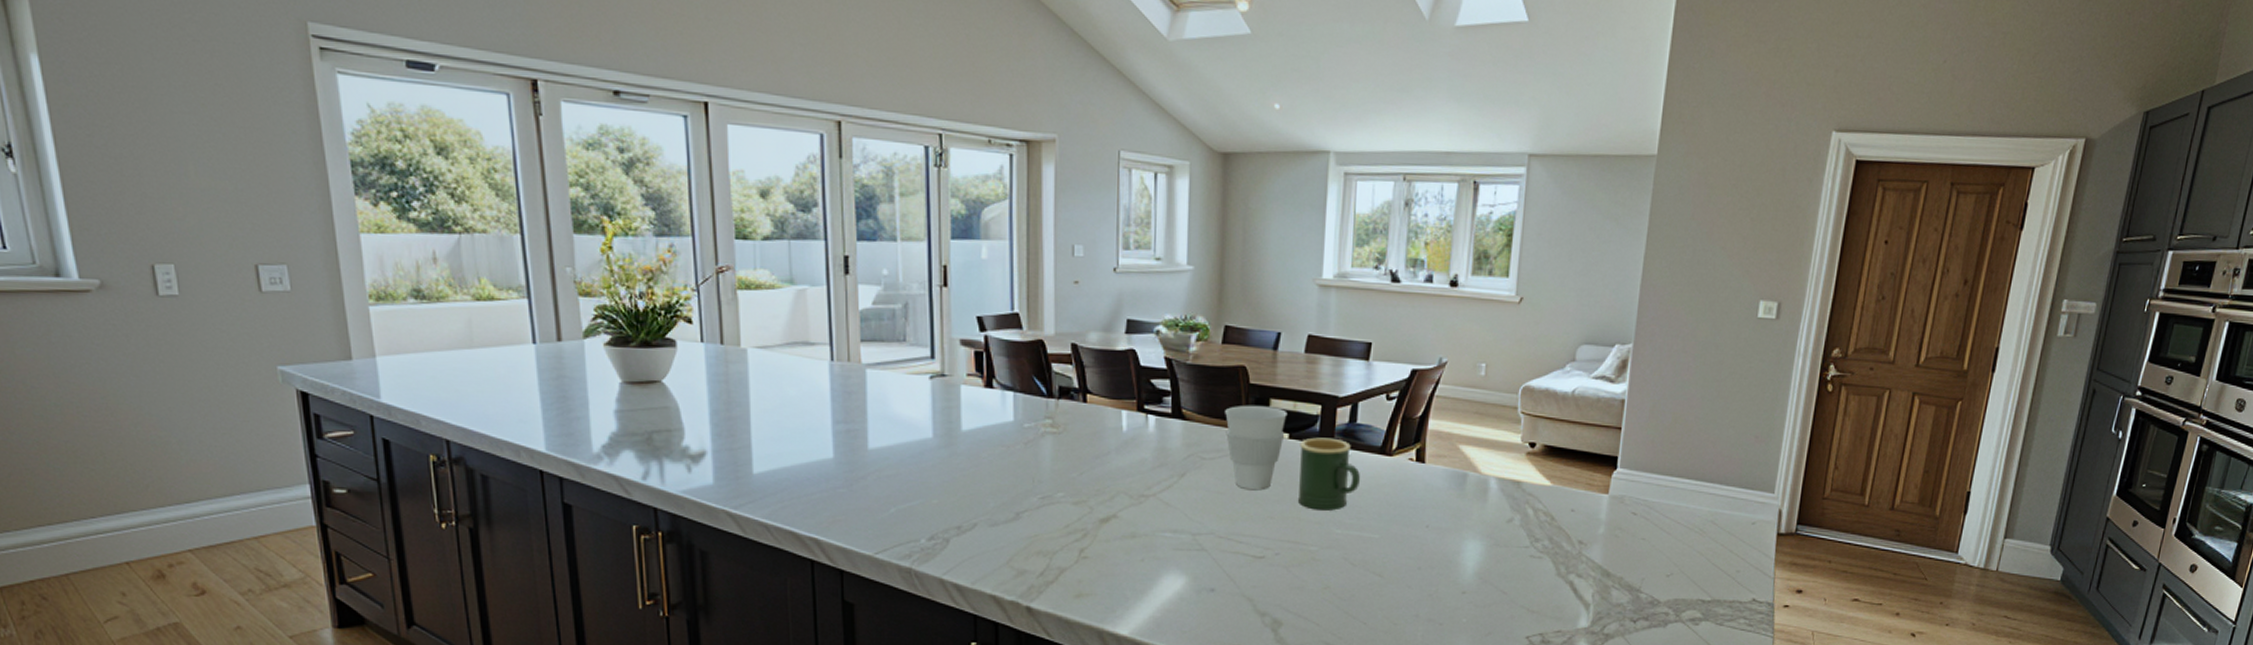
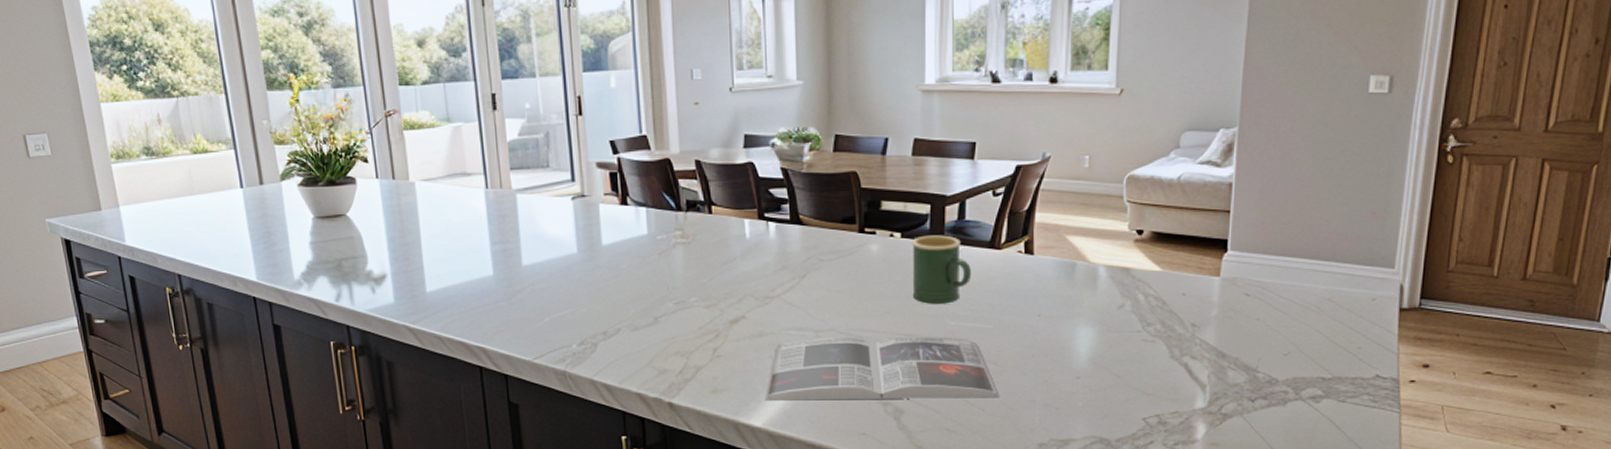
magazine: none [1133,541,1383,612] -> present [765,336,1000,401]
cup: present [1225,405,1288,491] -> none [839,207,899,288]

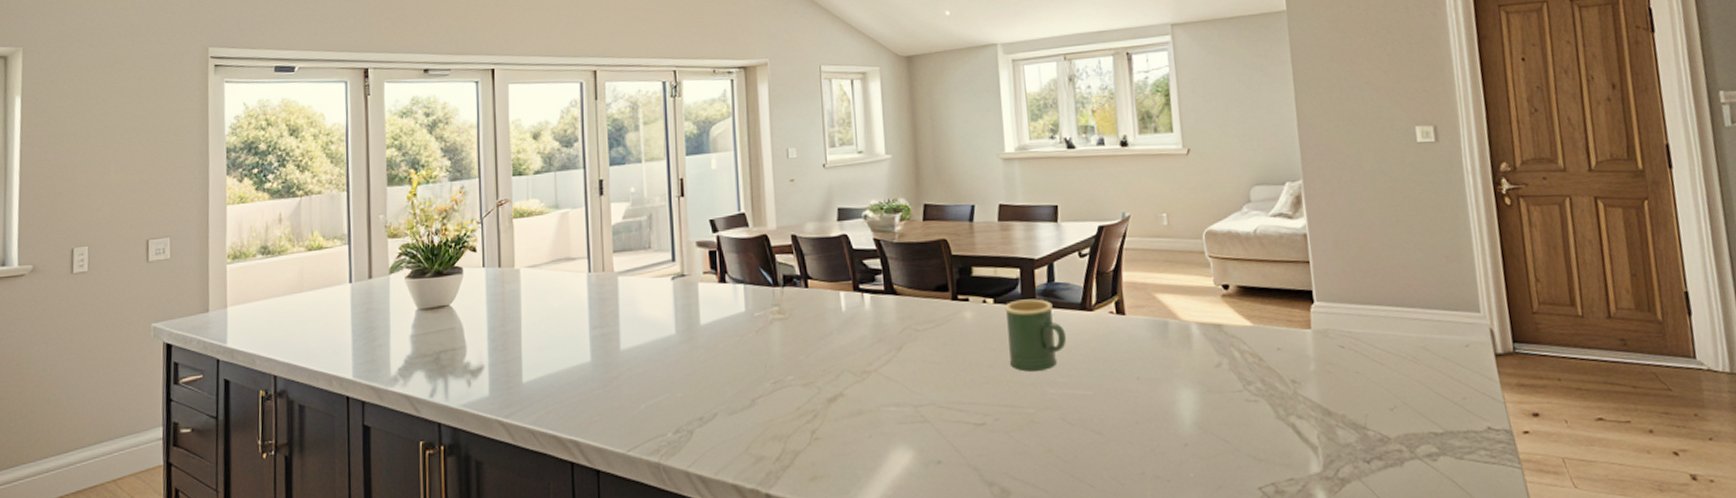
magazine: present [765,336,1000,401] -> none [865,406,1108,487]

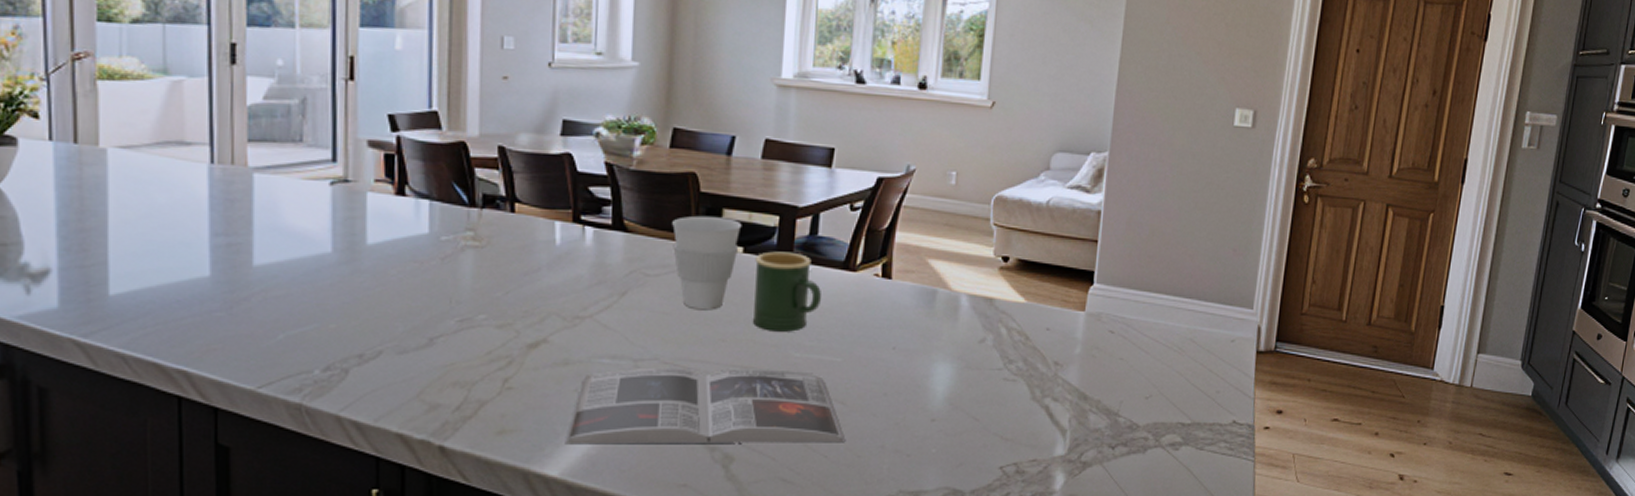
magazine: none [865,406,1108,487] -> present [565,367,846,445]
cup: none [932,274,990,358] -> present [672,215,742,311]

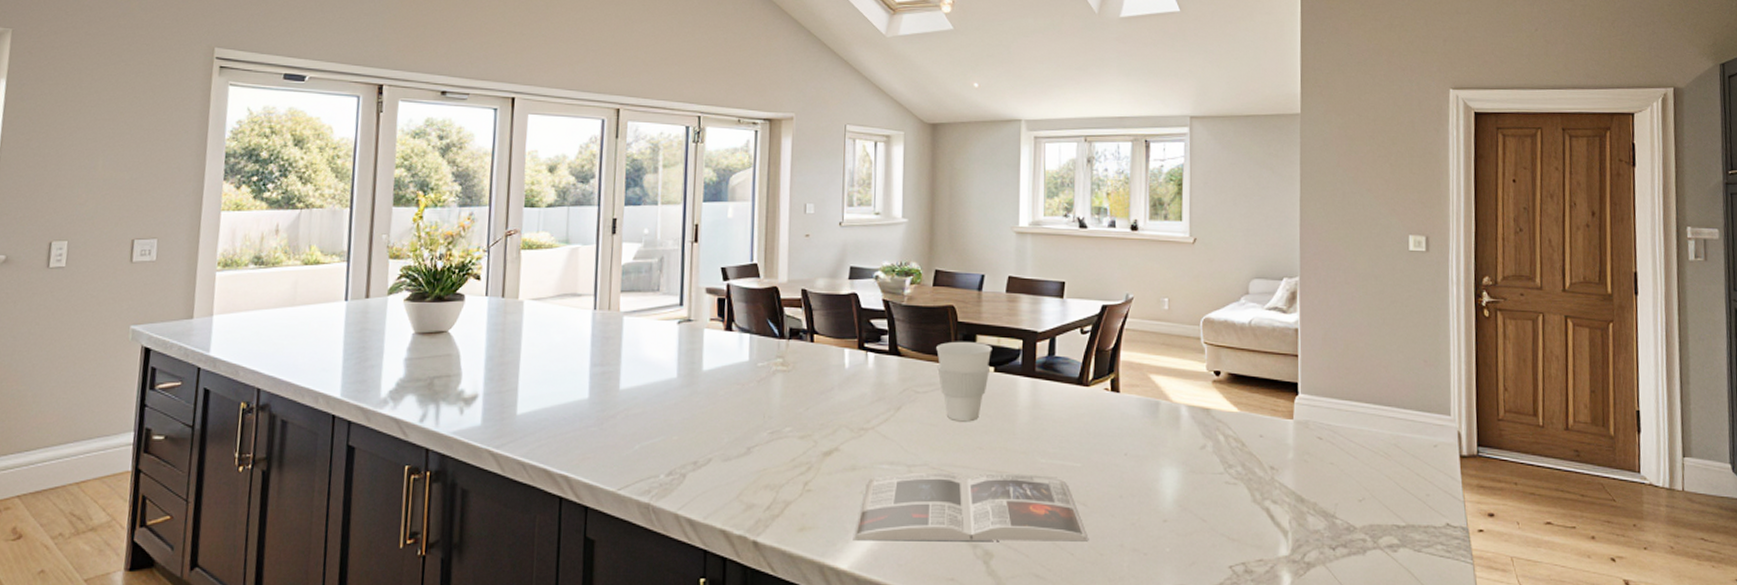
mug: present [753,251,822,332] -> none [1004,370,1062,440]

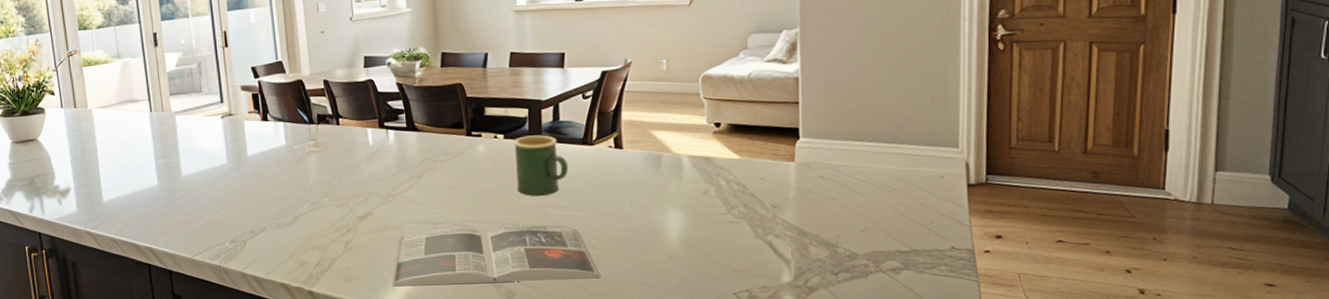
cup: present [936,341,992,422] -> none [449,113,501,184]
mug: none [1004,370,1062,440] -> present [513,135,569,196]

